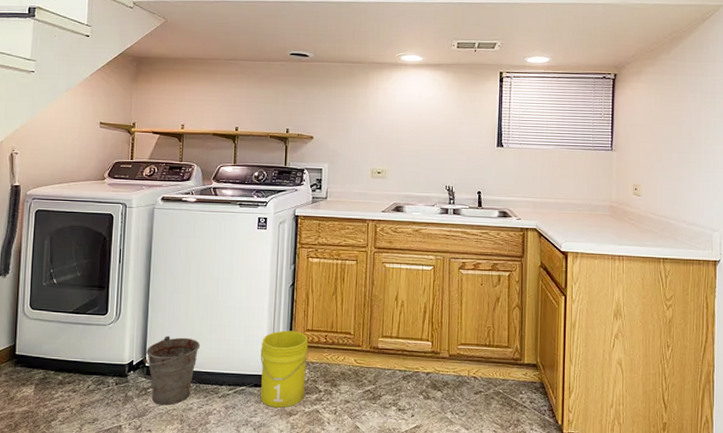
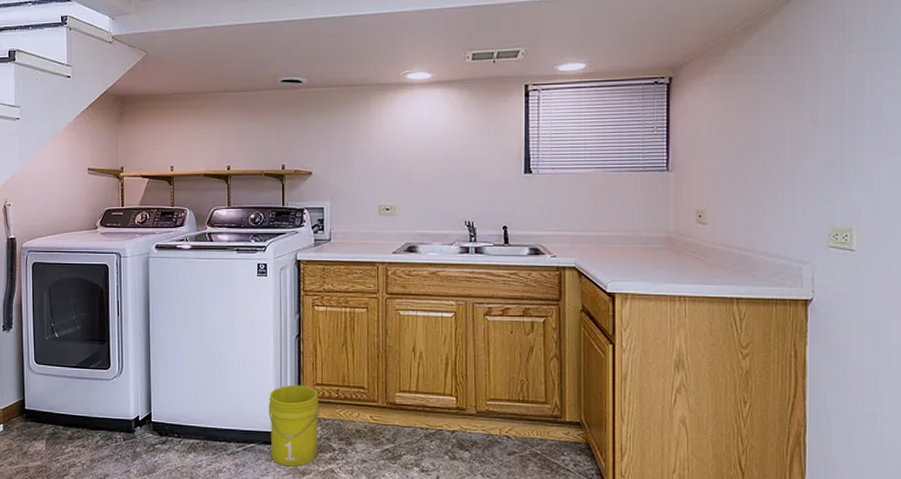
bucket: present [142,335,200,406] -> none [148,390,205,463]

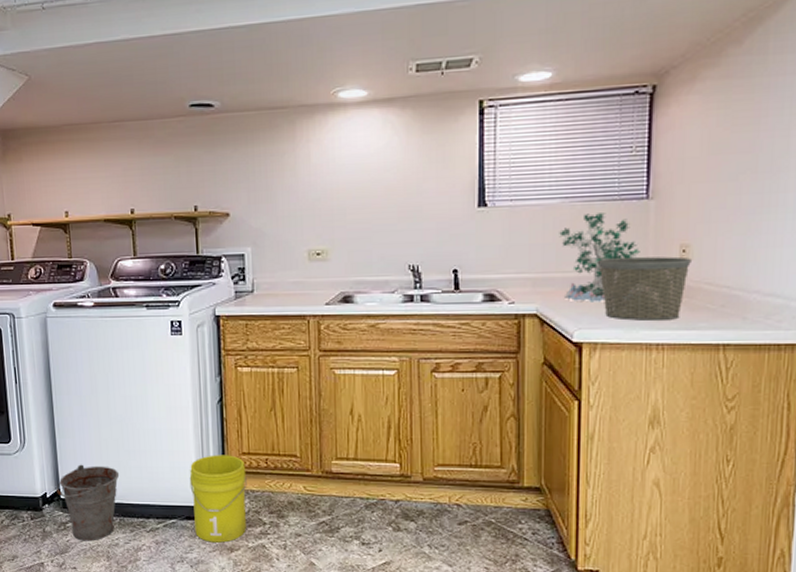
bucket: none [148,390,205,463] -> present [56,464,119,541]
plant: none [594,182,663,258] -> present [559,213,640,303]
basket: none [626,221,706,275] -> present [596,256,691,321]

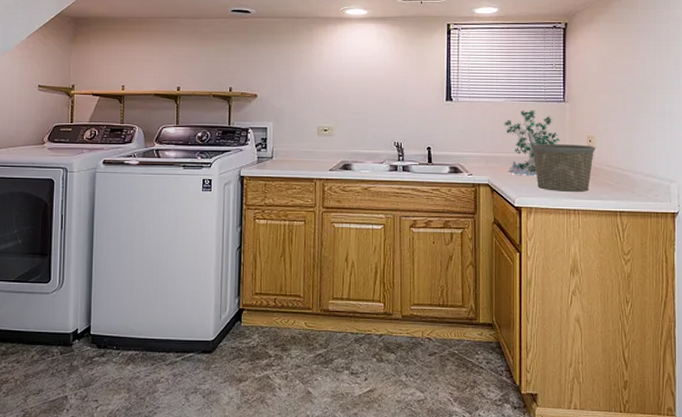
bucket: present [56,464,119,541] -> none [87,302,146,375]
bucket: present [189,455,247,543] -> none [208,295,257,374]

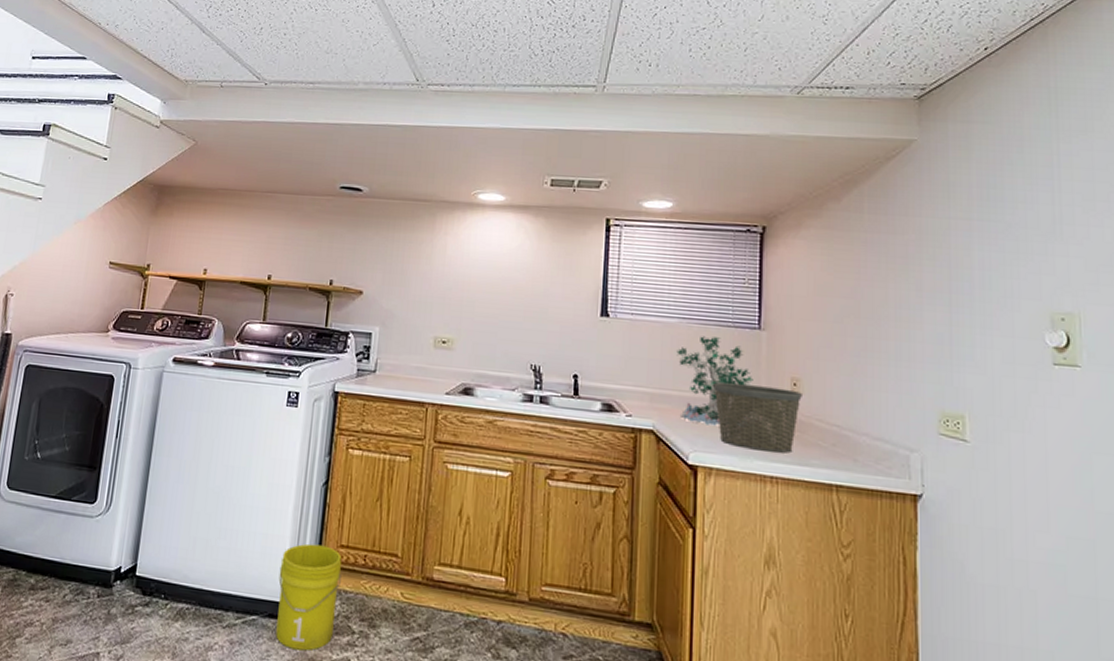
bucket: none [208,295,257,374] -> present [275,544,342,651]

